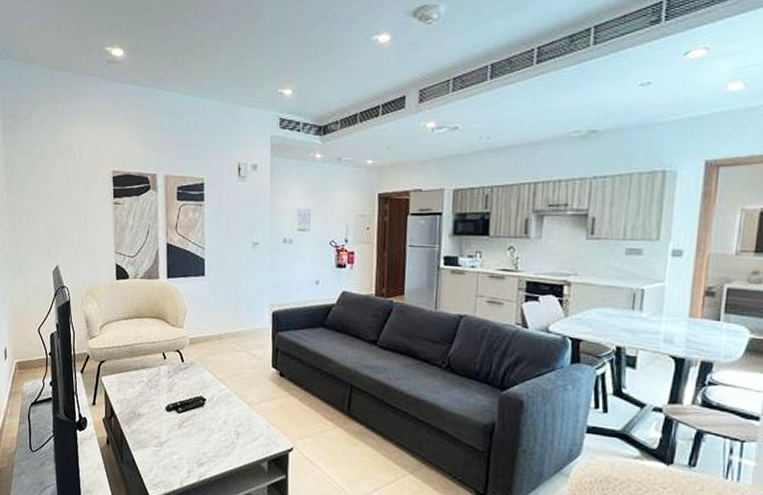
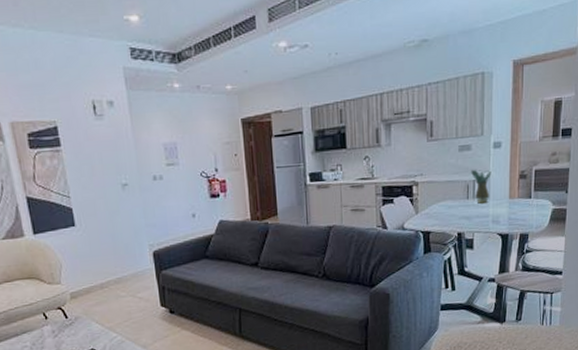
vase: none [640,276,667,318] -> present [471,169,492,204]

